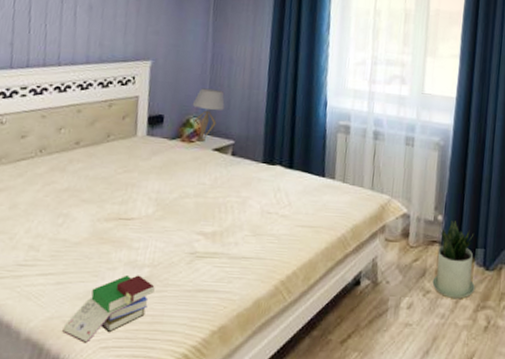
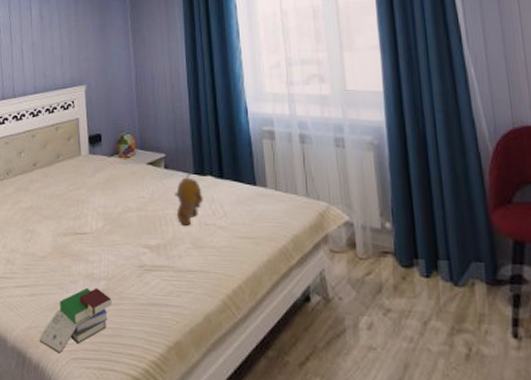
table lamp: present [192,88,225,142] -> none [124,106,152,157]
stuffed bear: none [239,163,269,214] -> present [175,174,203,226]
planter: present [432,221,475,299] -> none [391,228,445,320]

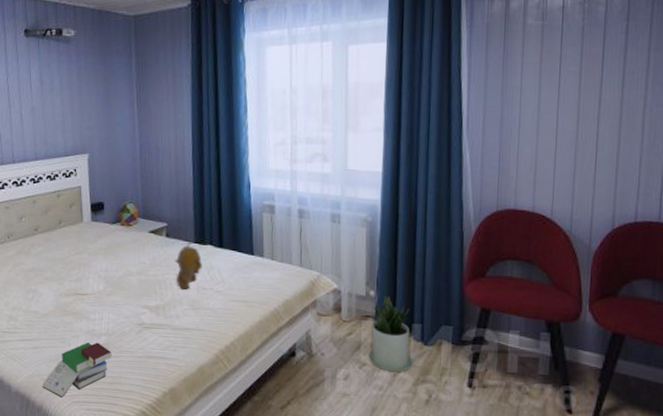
planter: none [391,228,445,320] -> present [368,296,413,372]

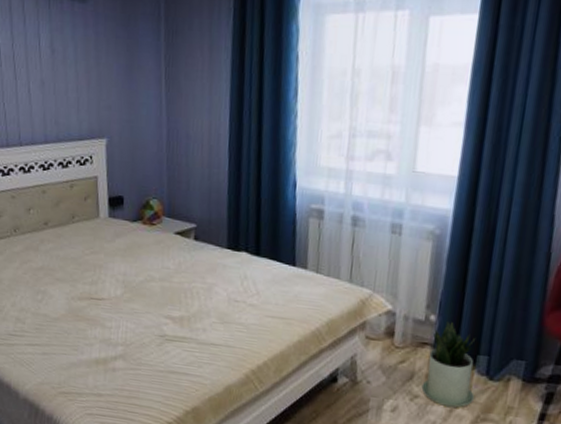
book: present [43,341,112,399] -> none [53,351,129,410]
stuffed bear: present [175,243,203,290] -> none [204,248,235,301]

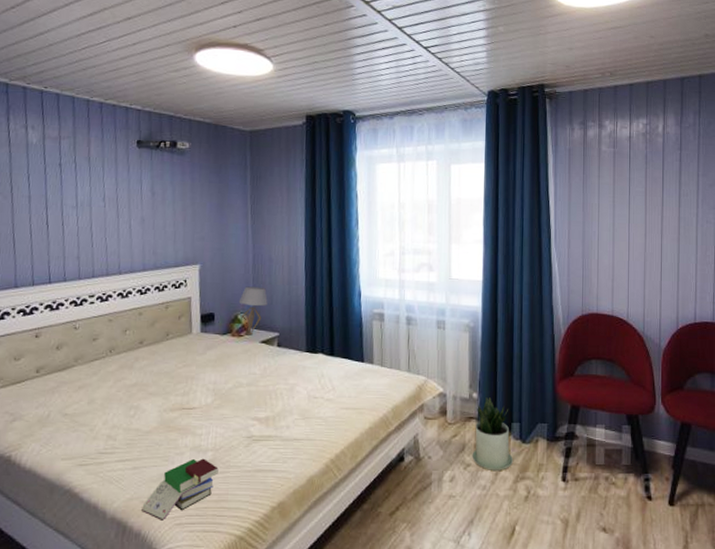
book: none [53,351,129,410] -> present [142,458,219,522]
table lamp: none [150,167,184,225] -> present [238,286,268,336]

